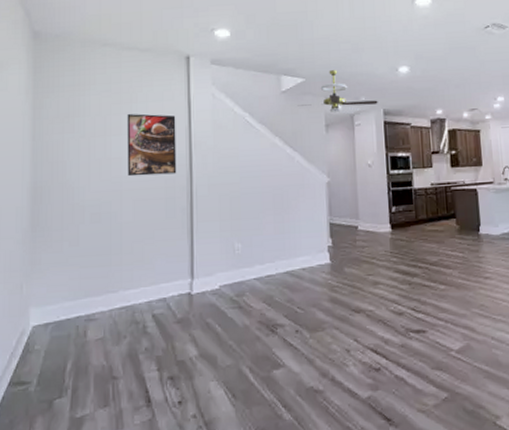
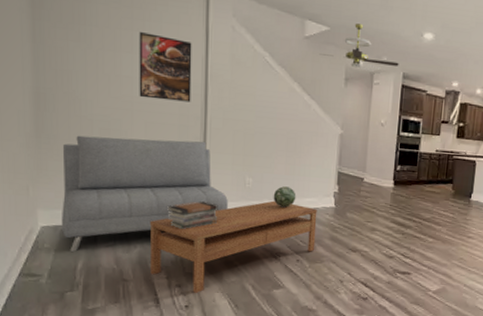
sofa: none [53,211,218,351] -> present [62,135,228,252]
coffee table: none [139,265,314,385] -> present [149,200,317,293]
book stack: none [157,276,209,311] -> present [167,201,218,230]
decorative sphere: none [264,247,289,271] -> present [273,186,296,208]

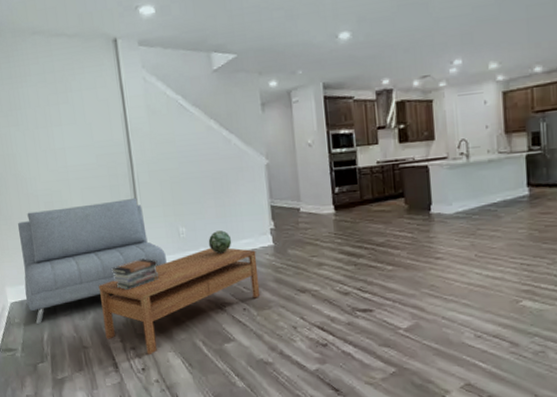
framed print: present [139,32,192,103] -> none [64,102,118,166]
ceiling fan: present [319,23,399,73] -> none [230,42,317,91]

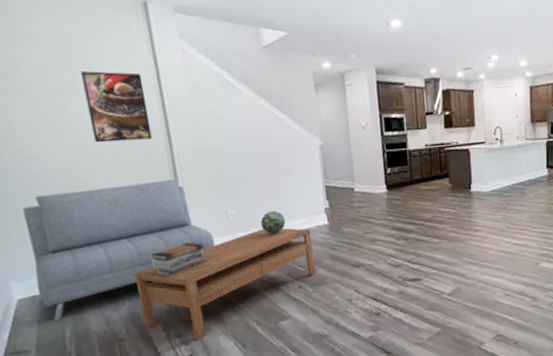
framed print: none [64,102,118,166] -> present [81,71,153,143]

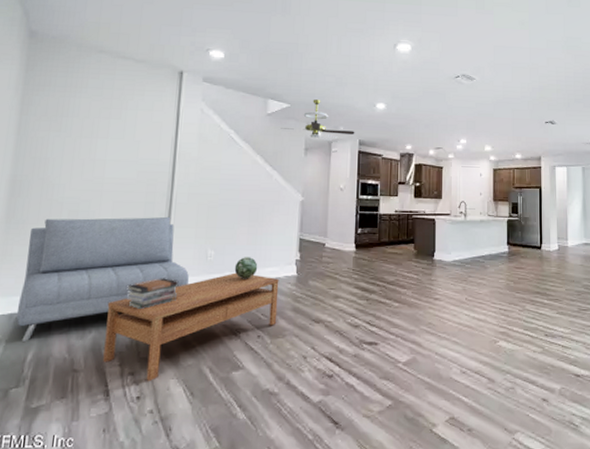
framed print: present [81,71,153,143] -> none [110,120,164,180]
ceiling fan: none [281,23,370,74] -> present [280,99,355,142]

